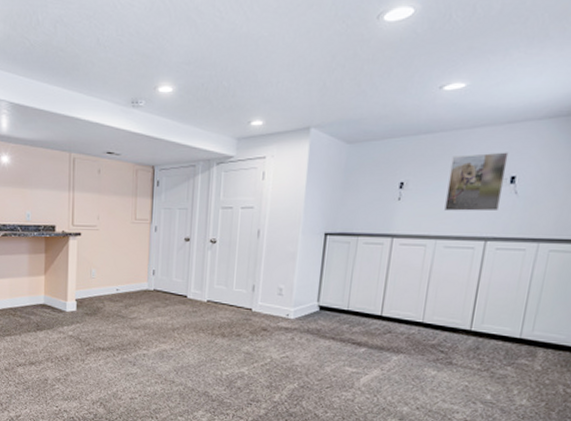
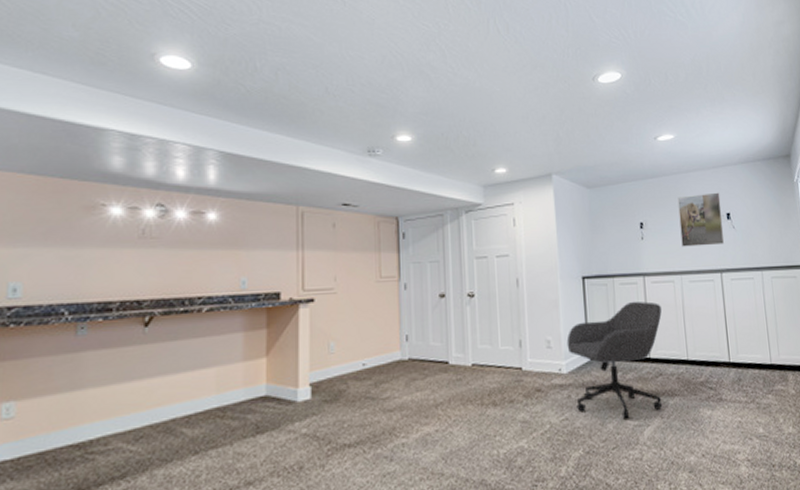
office chair: none [298,261,405,366] -> present [566,301,663,419]

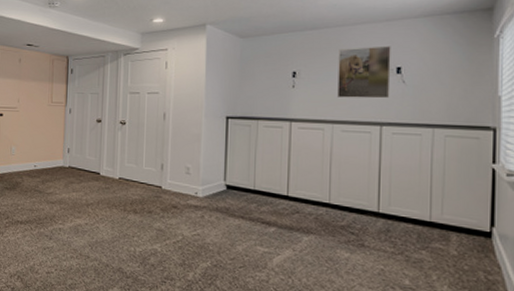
office chair: present [566,301,663,419] -> none [205,143,306,245]

